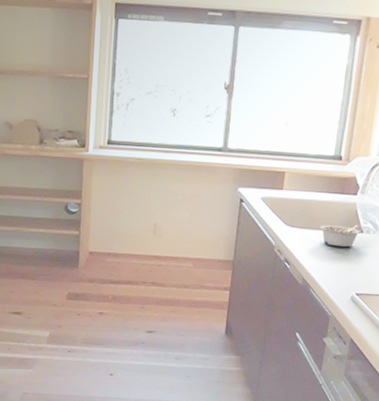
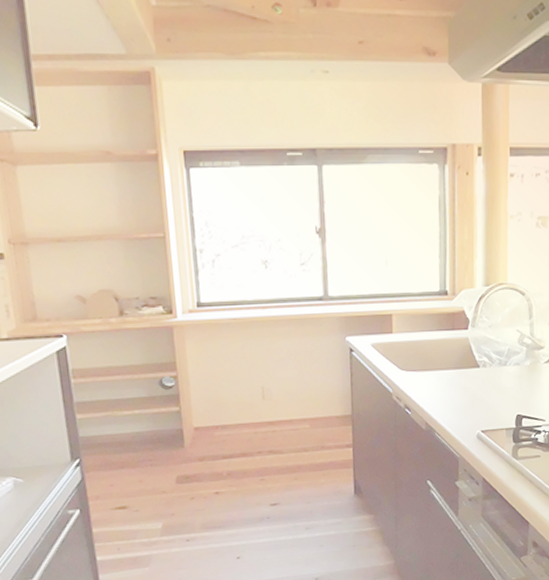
legume: present [320,225,360,248] -> none [436,360,477,386]

